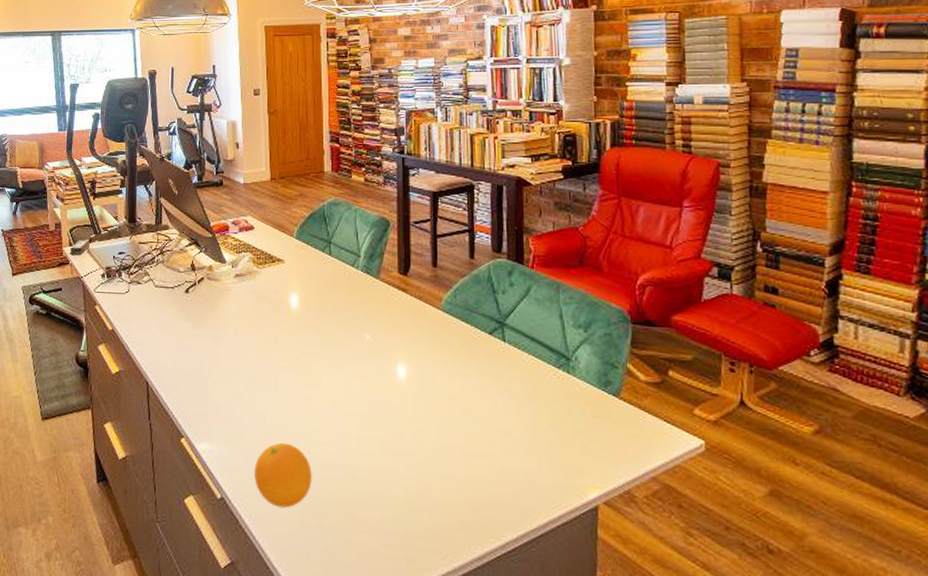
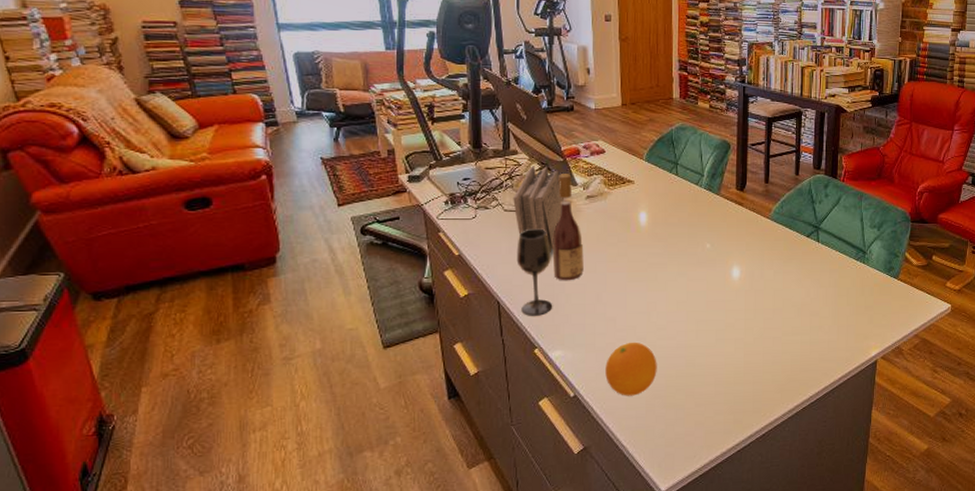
newspaper: none [163,241,213,333] -> present [513,166,565,252]
wine glass: none [165,306,199,402] -> present [516,228,552,316]
wine bottle: none [200,250,232,366] -> present [552,174,584,281]

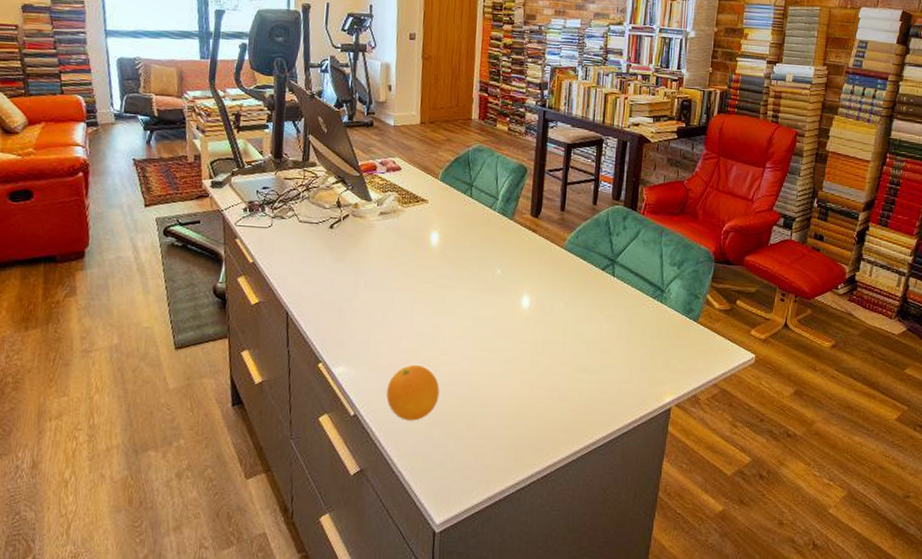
newspaper: present [513,166,565,252] -> none [308,179,359,266]
wine glass: present [516,228,552,316] -> none [307,241,342,330]
wine bottle: present [552,174,584,281] -> none [342,188,374,297]

